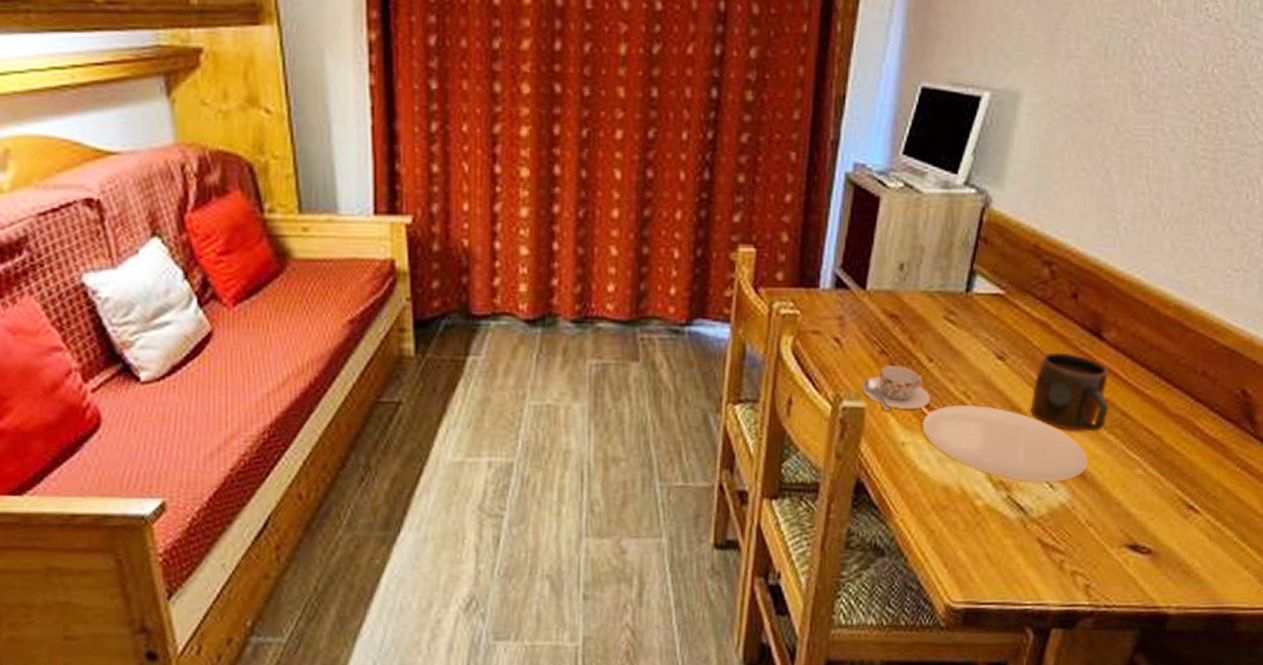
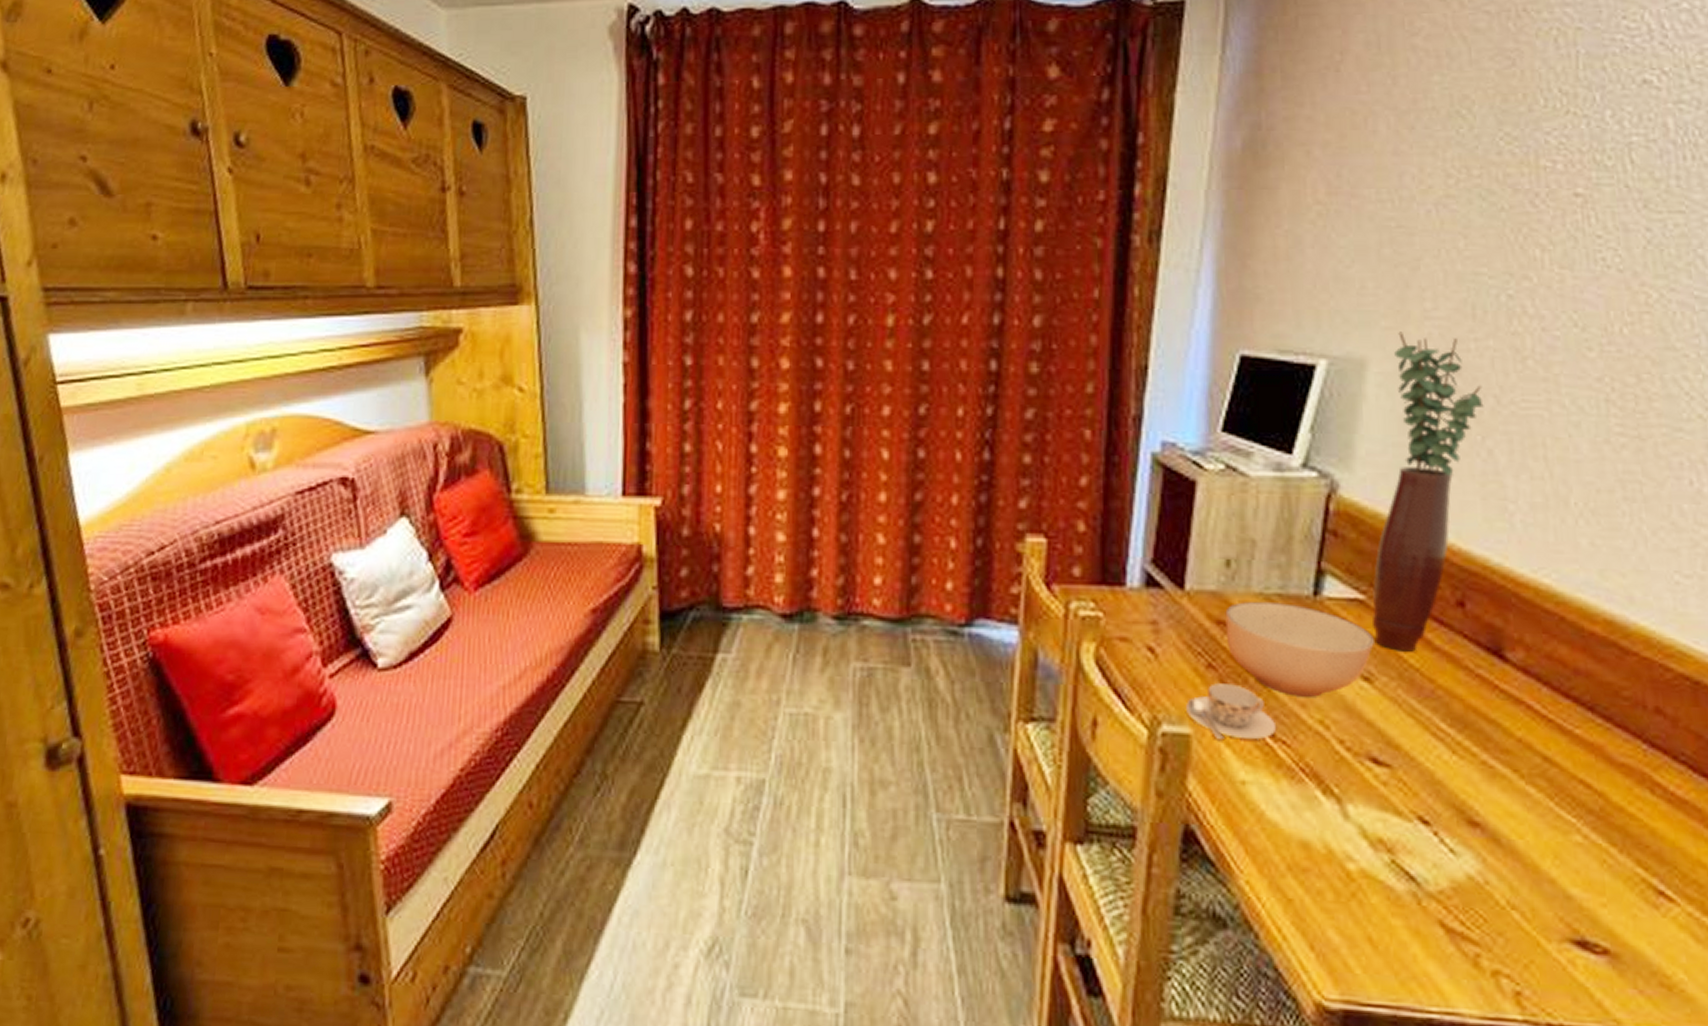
bowl: none [896,297,1009,374] -> present [1225,601,1374,697]
plate: present [922,405,1089,484] -> none [1266,737,1503,847]
vase: none [1008,68,1107,335] -> present [1371,332,1484,652]
mug: present [1030,352,1108,432] -> none [1413,674,1523,781]

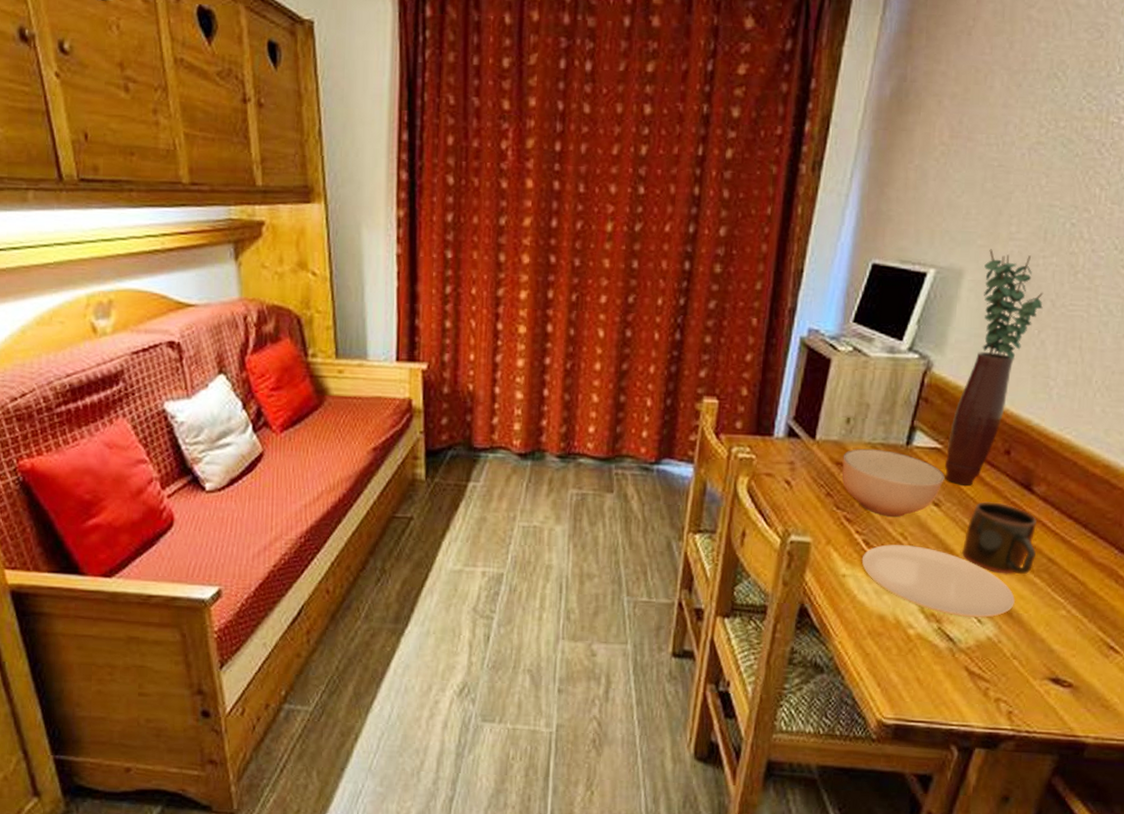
teacup: present [1186,683,1277,741] -> none [809,507,871,547]
plate: none [1266,737,1503,847] -> present [861,544,1016,618]
mug: none [1413,674,1523,781] -> present [962,502,1037,575]

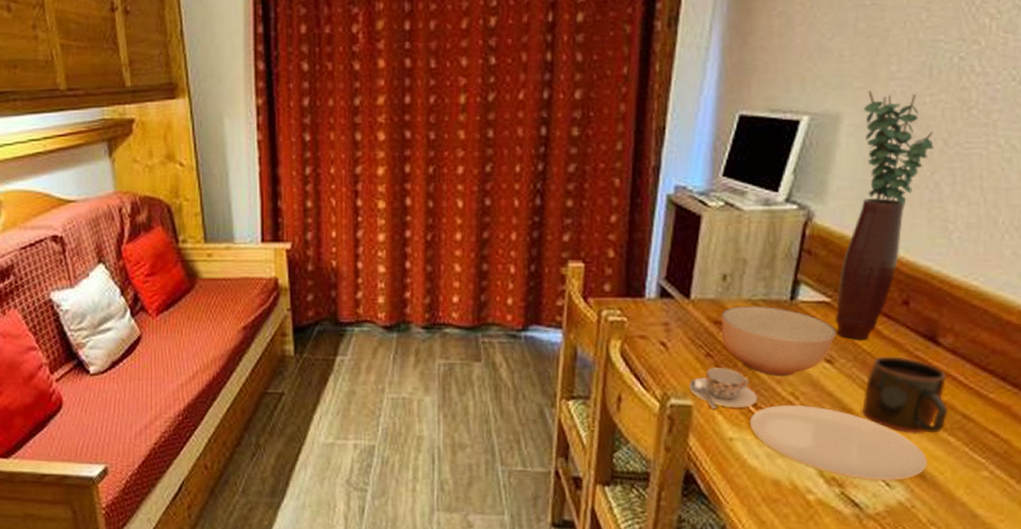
teacup: none [809,507,871,547] -> present [689,368,758,409]

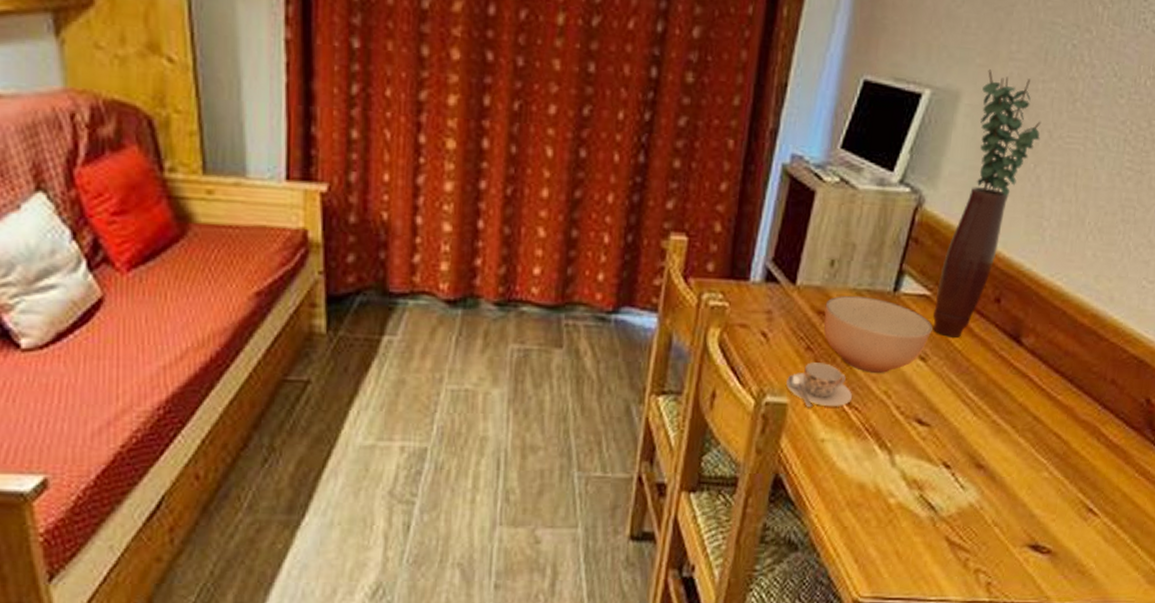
plate: present [749,405,928,482] -> none [842,404,999,484]
mug: present [862,356,947,434] -> none [947,355,1024,435]

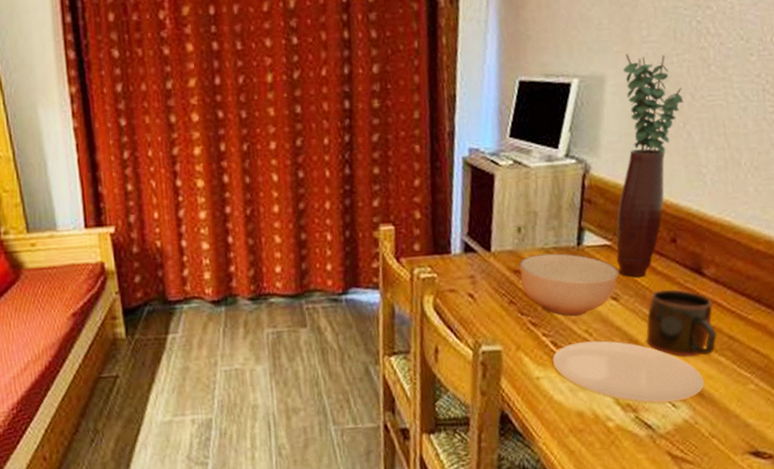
teacup: present [786,362,853,408] -> none [497,313,558,352]
plate: none [842,404,999,484] -> present [552,340,705,404]
mug: none [947,355,1024,435] -> present [646,289,717,357]

